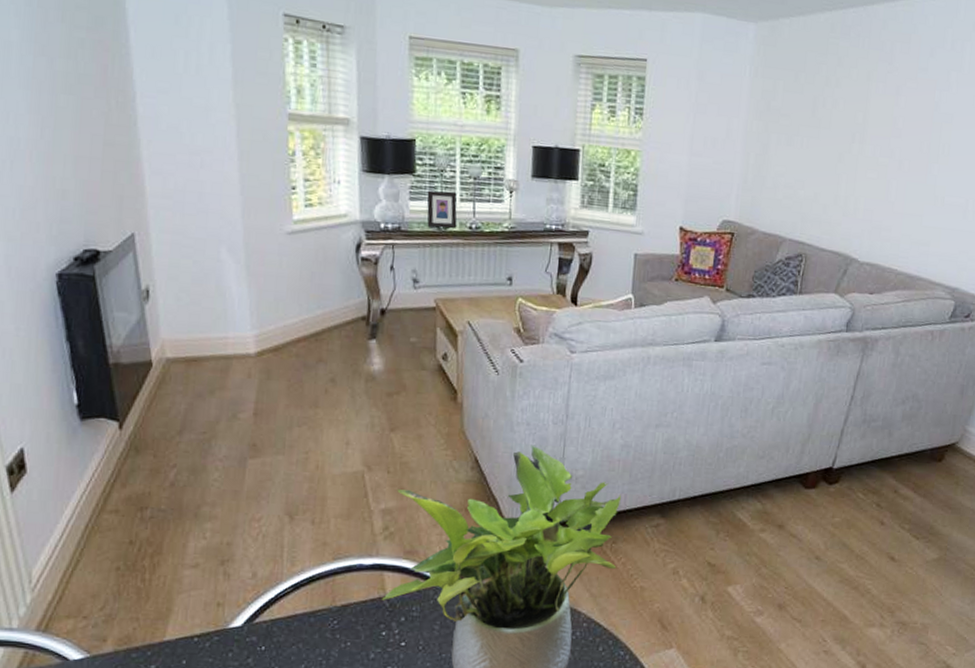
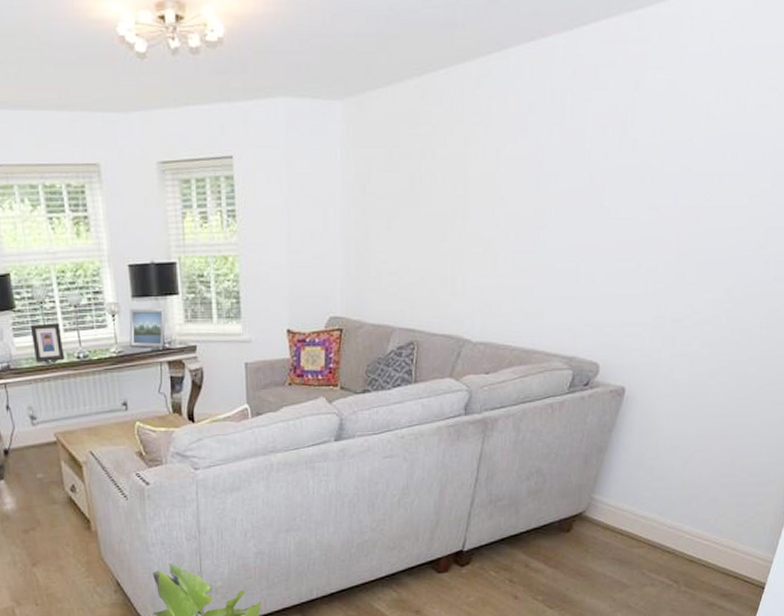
picture frame: none [523,187,563,229] -> present [129,308,166,348]

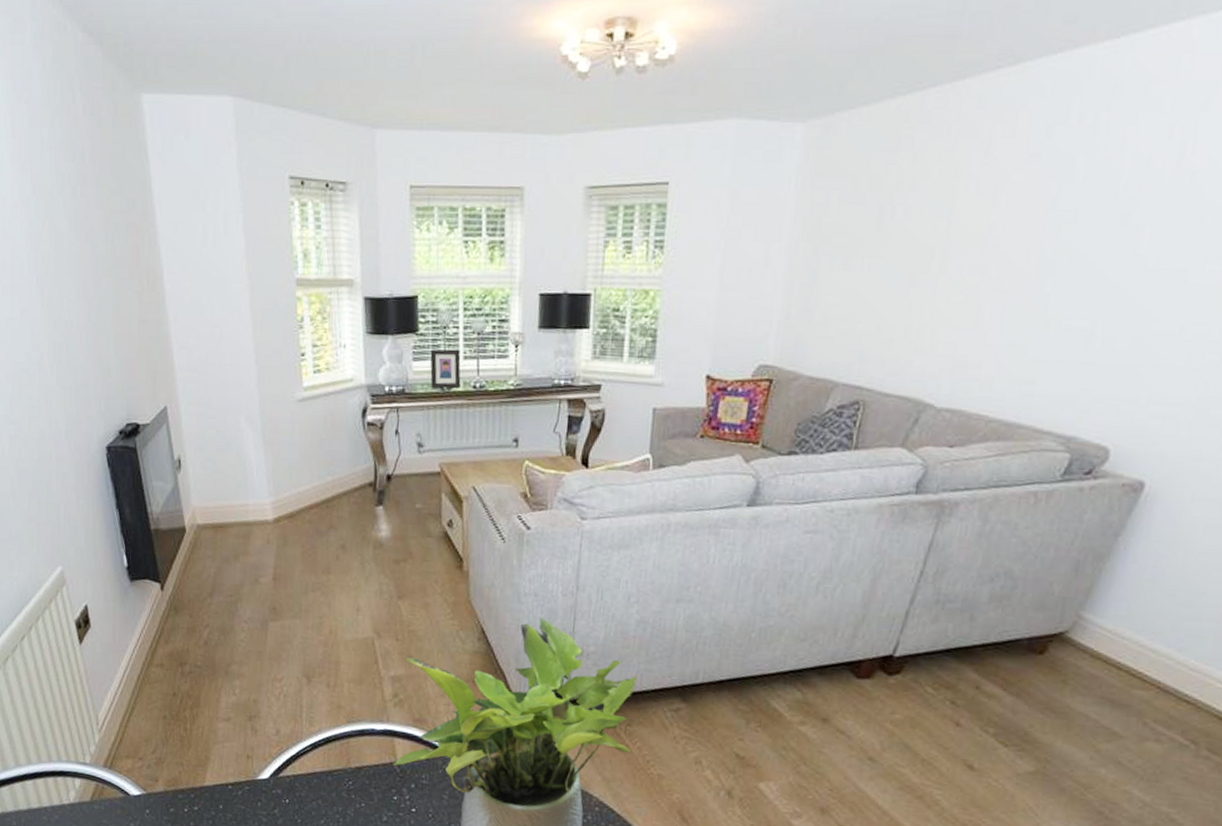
picture frame: present [129,308,166,348] -> none [530,340,573,384]

